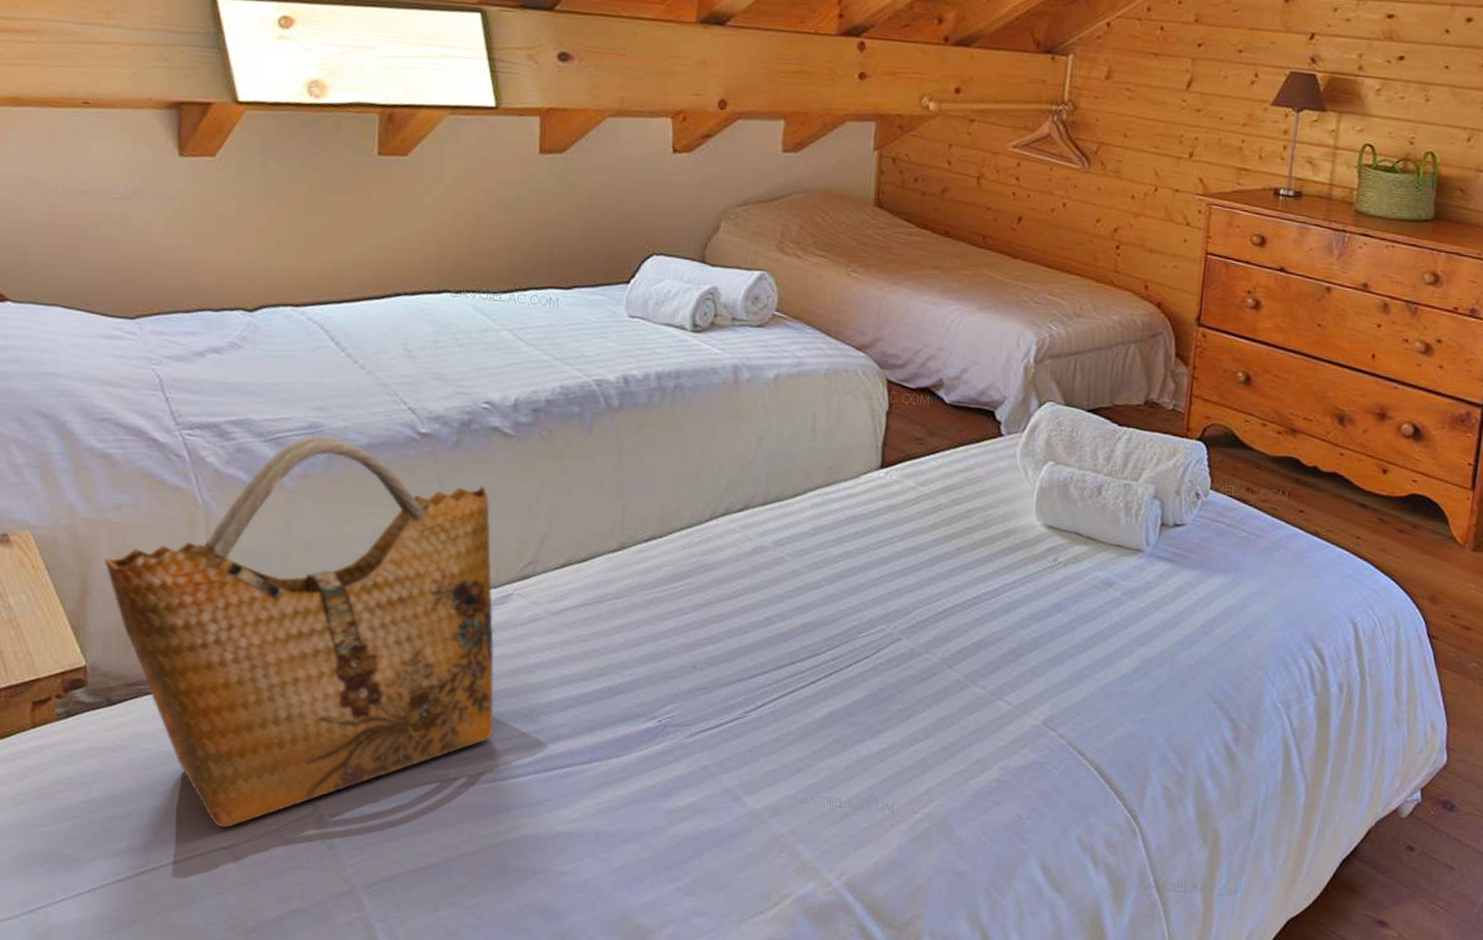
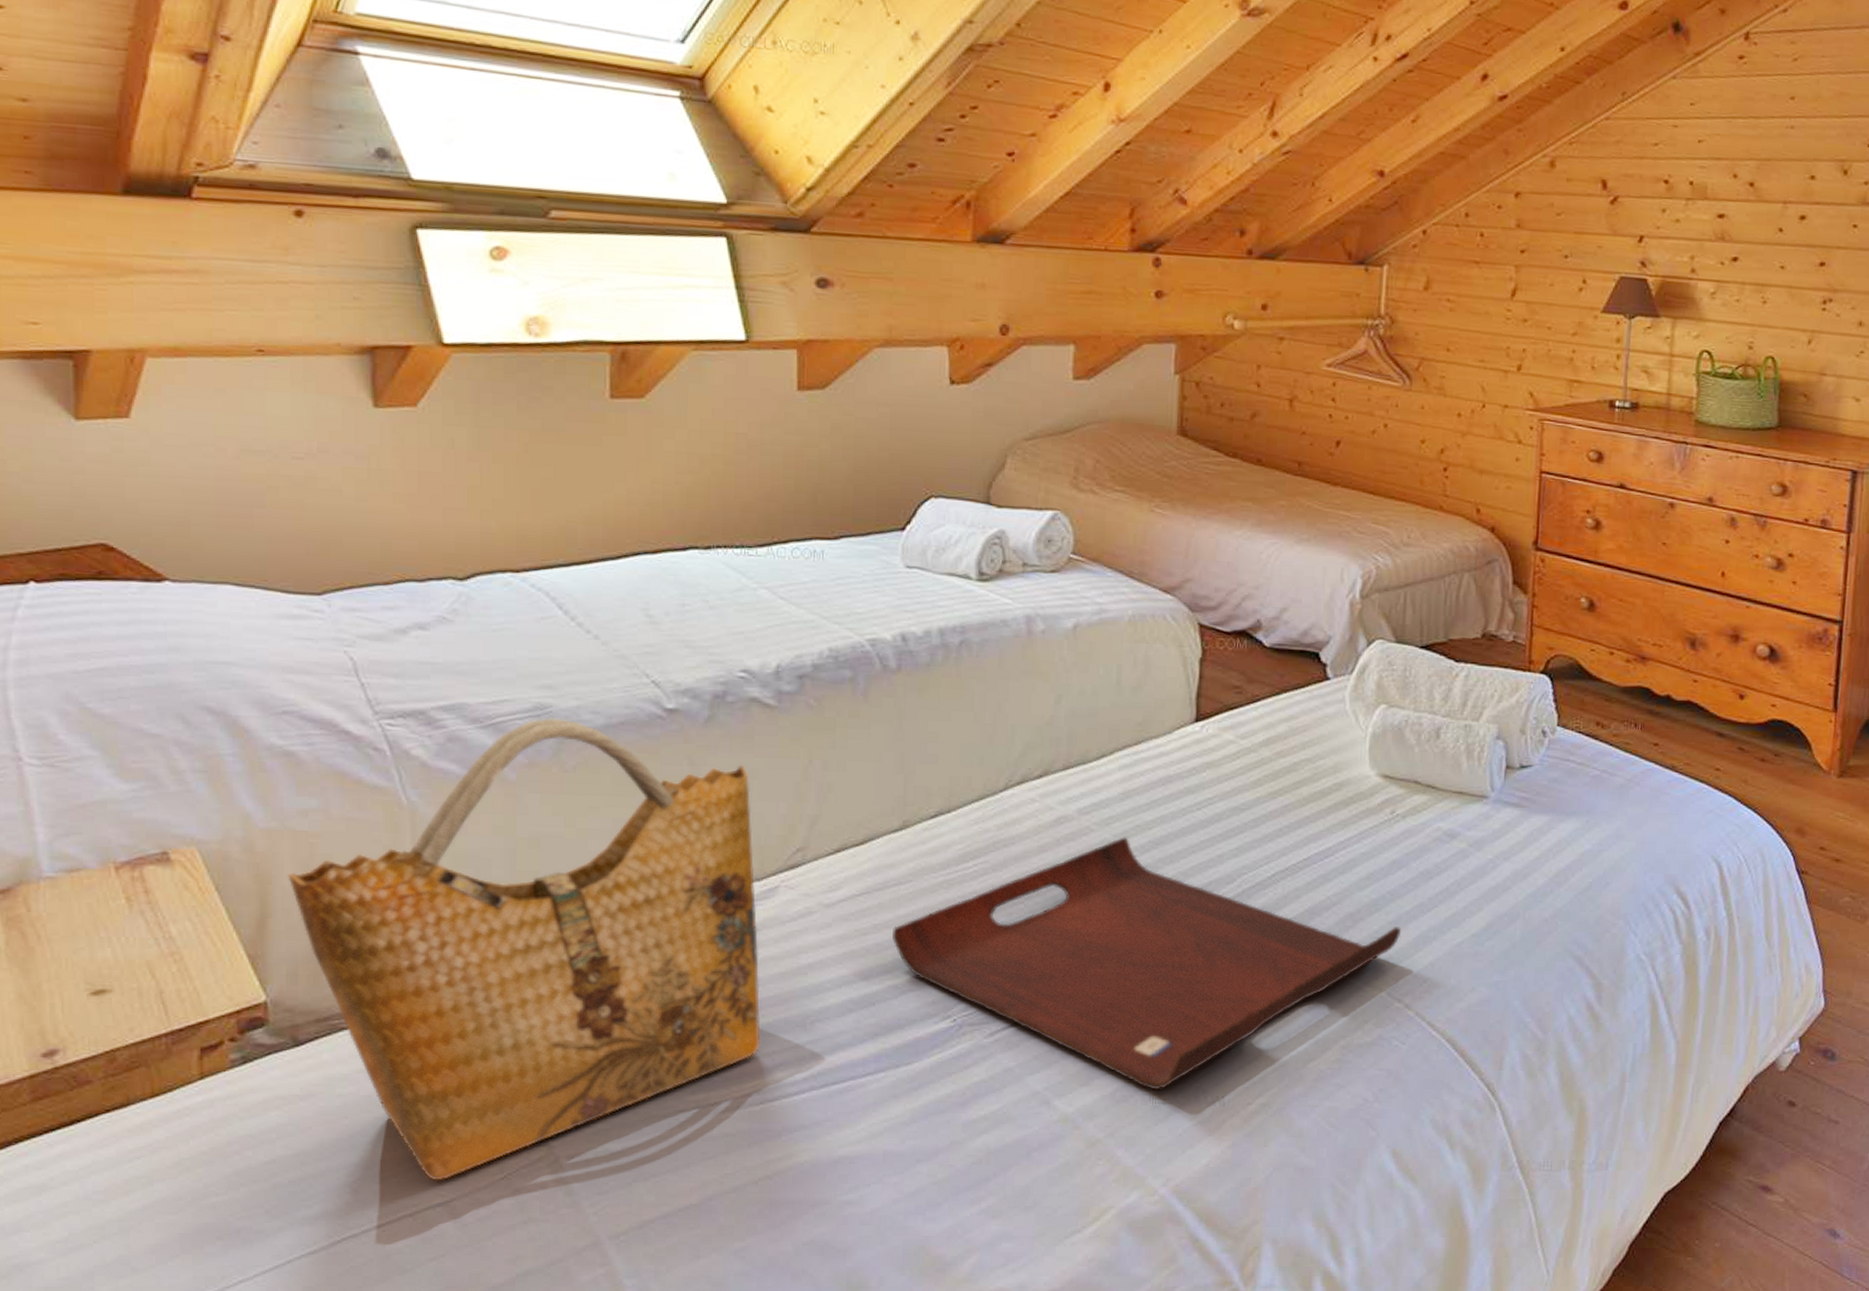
serving tray: none [608,568,1059,795] -> present [892,837,1402,1090]

